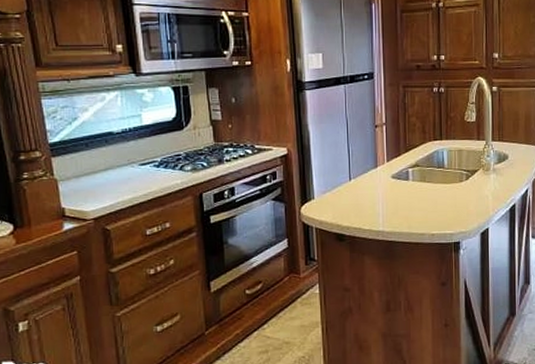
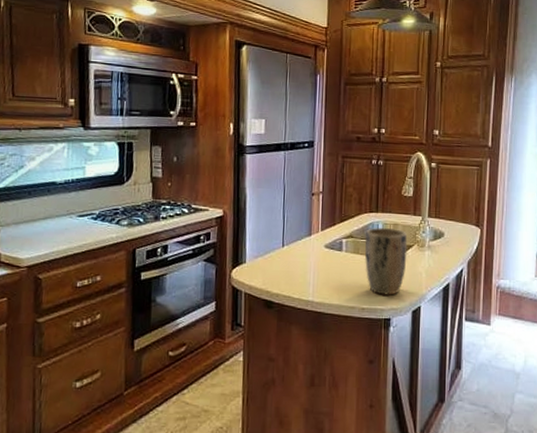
plant pot: none [430,154,473,220] -> present [364,227,408,295]

